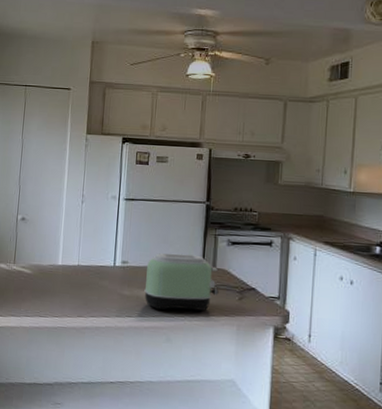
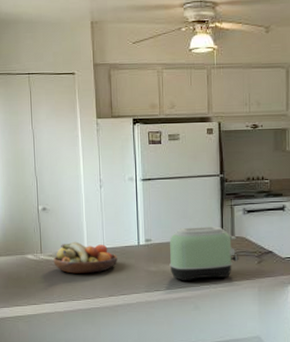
fruit bowl: none [25,255,91,290] -> present [53,241,118,274]

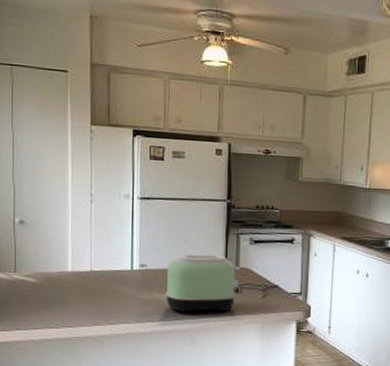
fruit bowl: present [53,241,118,274] -> none [30,261,106,298]

